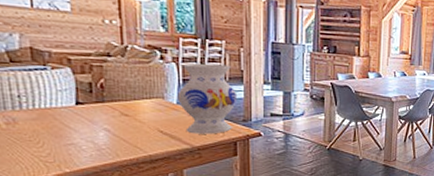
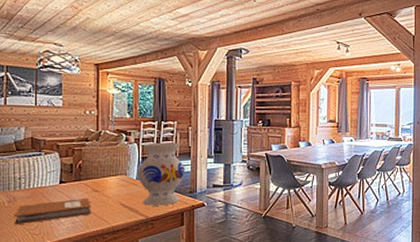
notebook: none [15,122,121,151] -> present [14,197,91,225]

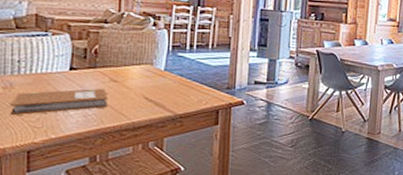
vase: present [137,142,186,206] -> none [165,29,224,102]

